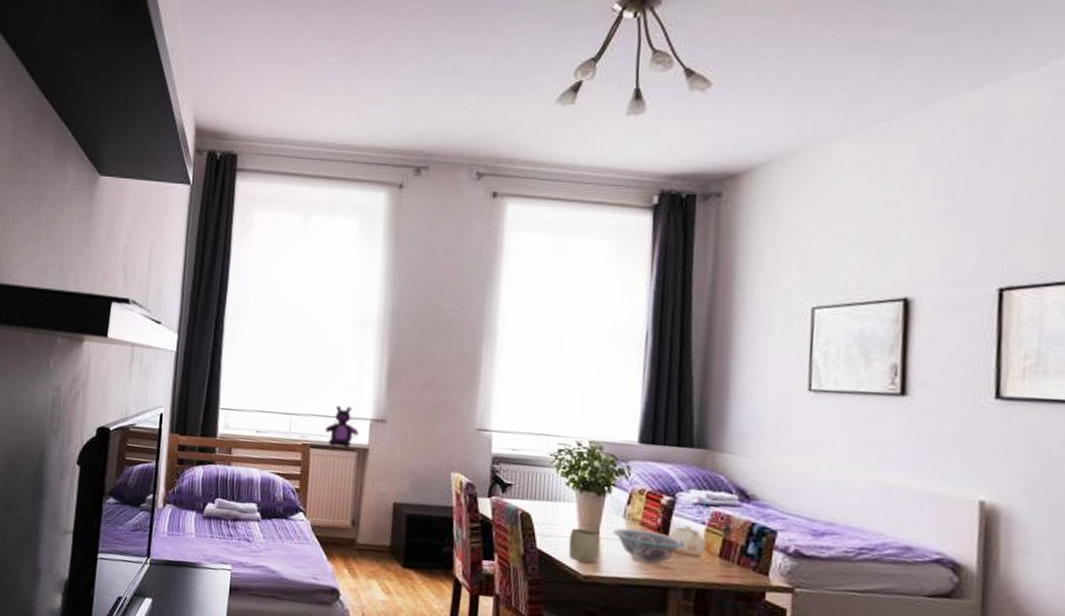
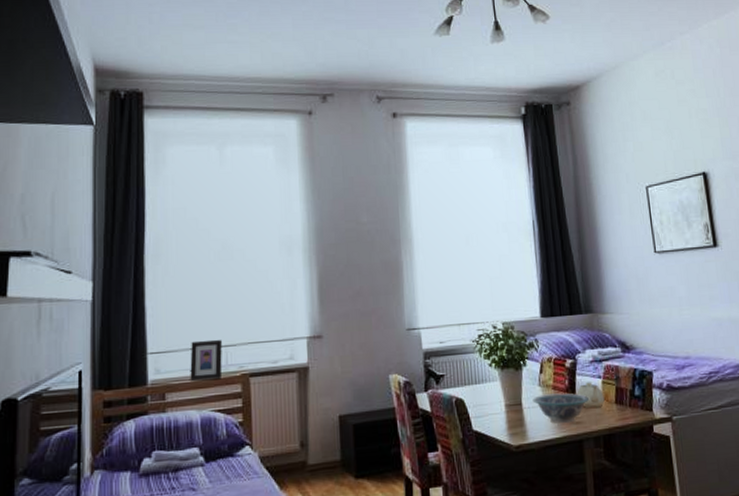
picture frame: none [255,405,287,444] -> present [190,340,223,381]
stuffed animal: present [325,405,359,448] -> none [263,328,297,371]
mug: present [568,528,600,563] -> none [498,403,524,434]

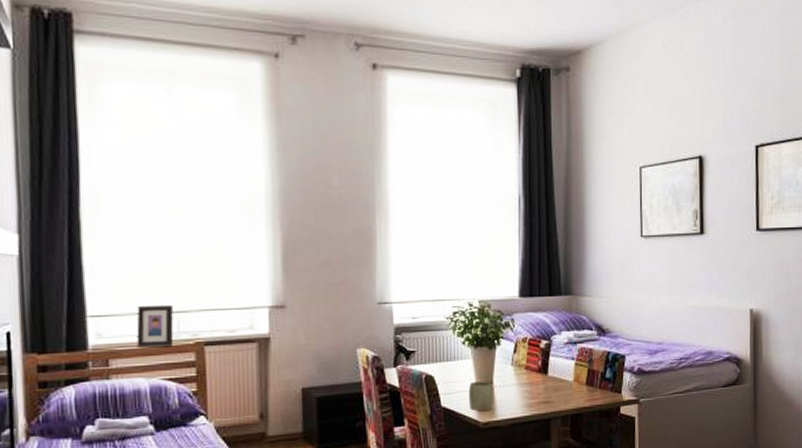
mug: none [498,403,524,434] -> present [468,381,494,411]
bowl: present [532,393,590,424] -> none [504,373,561,403]
teapot: present [576,382,605,409] -> none [548,363,576,389]

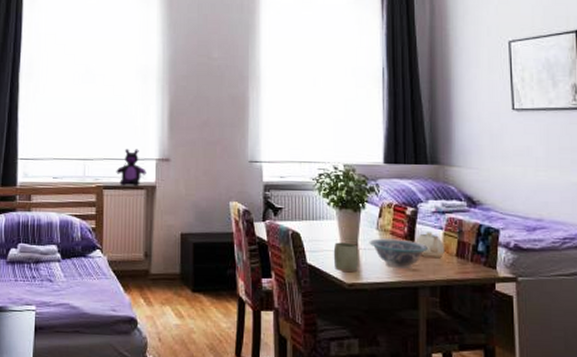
picture frame: present [136,305,174,347] -> none [52,153,81,187]
stuffed animal: none [219,296,258,341] -> present [116,148,147,187]
bowl: none [504,373,561,403] -> present [369,238,429,270]
teapot: none [548,363,576,389] -> present [415,232,445,259]

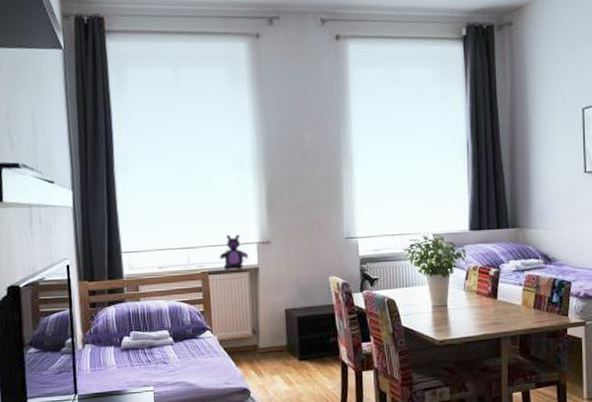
mug: present [333,242,359,272] -> none [425,304,449,330]
bowl: present [369,238,429,270] -> none [457,297,510,324]
teapot: present [415,232,445,259] -> none [498,289,524,312]

